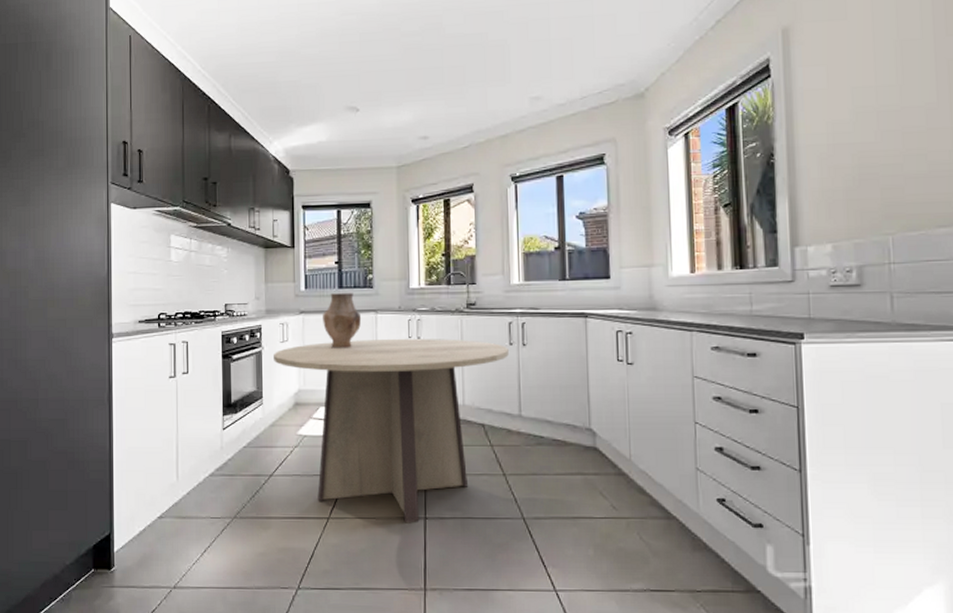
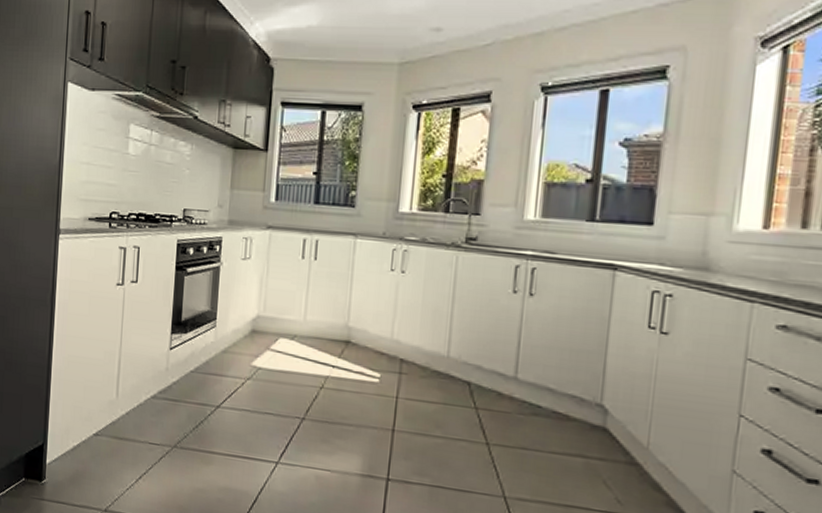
dining table: present [274,338,509,523] -> none [232,264,511,483]
vase: present [323,293,362,349] -> none [292,209,338,275]

